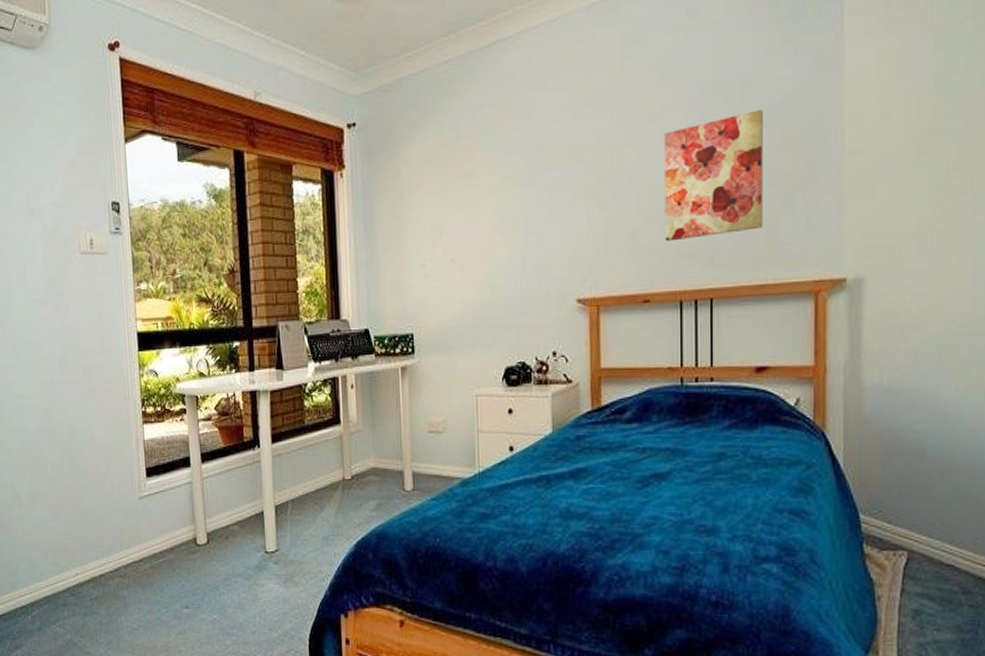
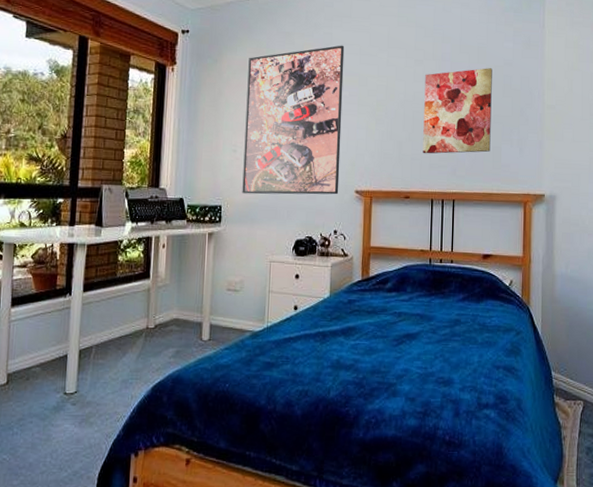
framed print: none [430,110,556,317] -> present [242,45,345,195]

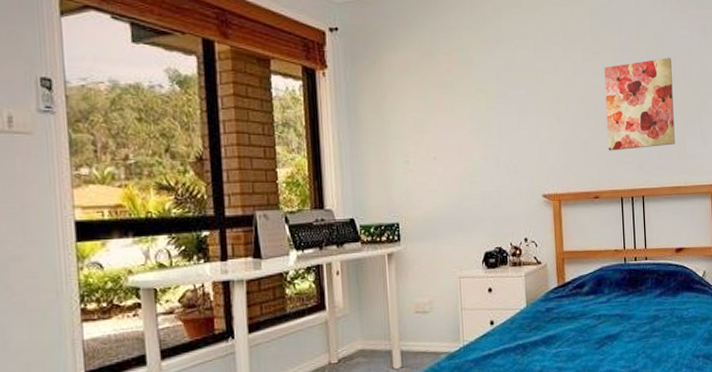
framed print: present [242,45,345,195] -> none [412,39,526,208]

